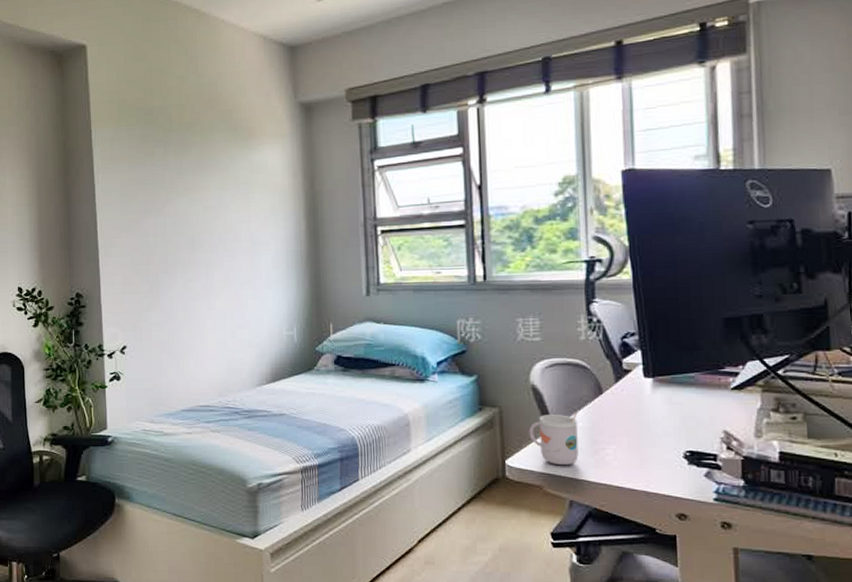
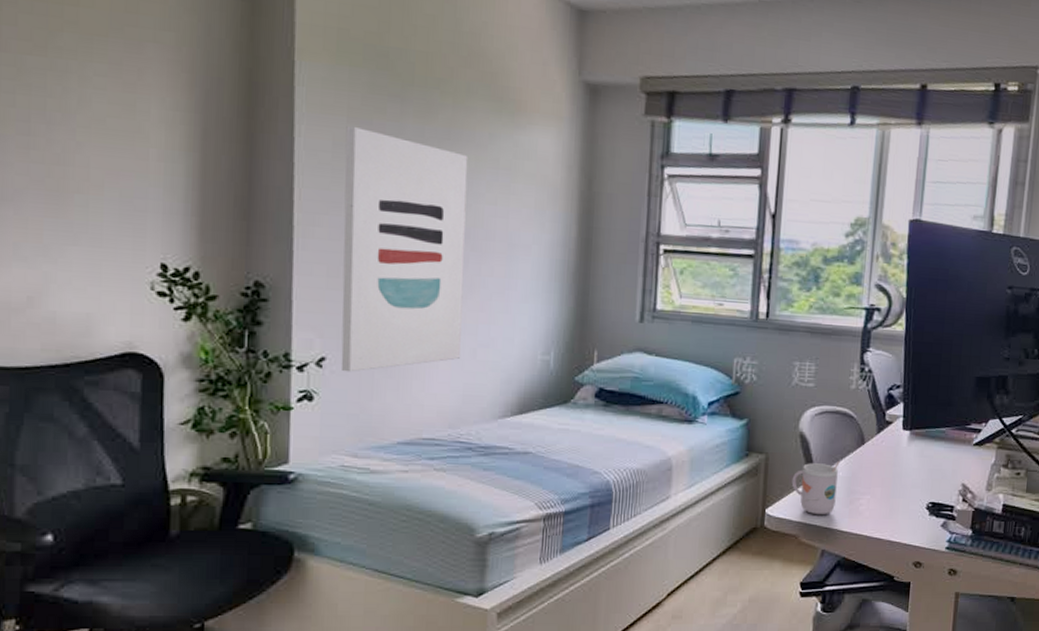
wall art: none [128,169,224,356] -> present [340,125,468,372]

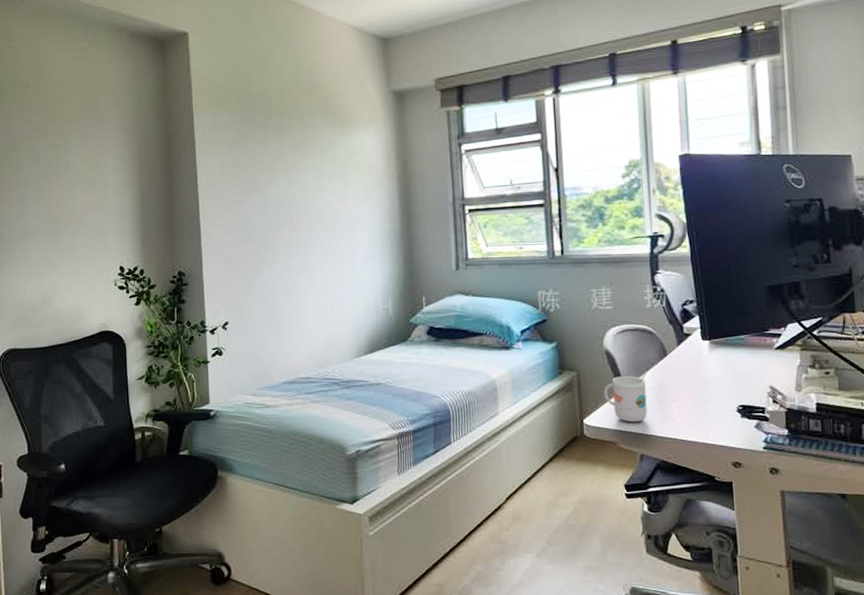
wall art: present [340,125,468,372] -> none [230,152,323,332]

